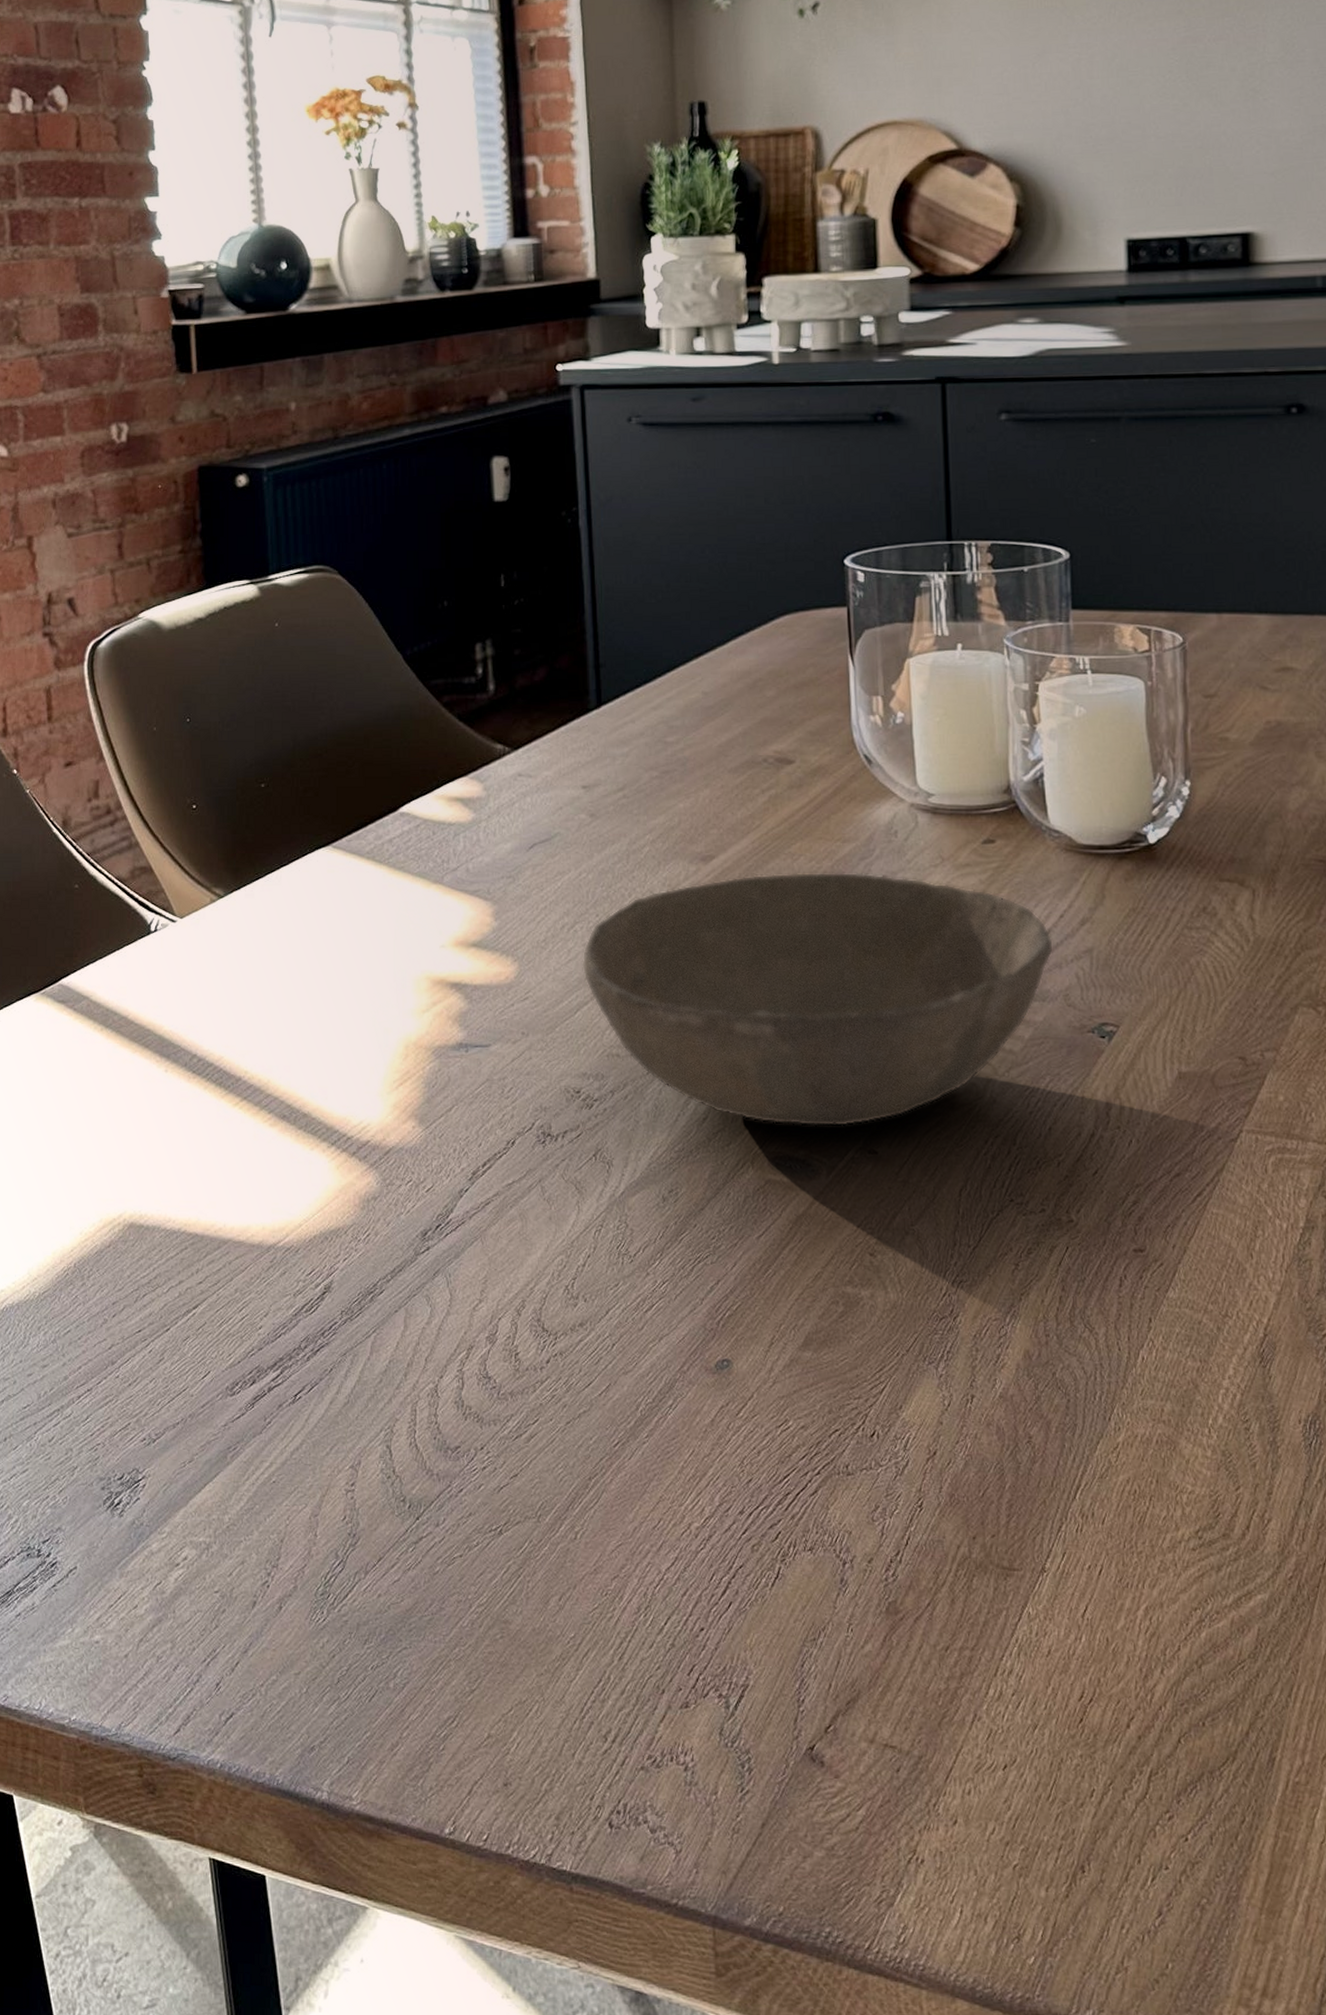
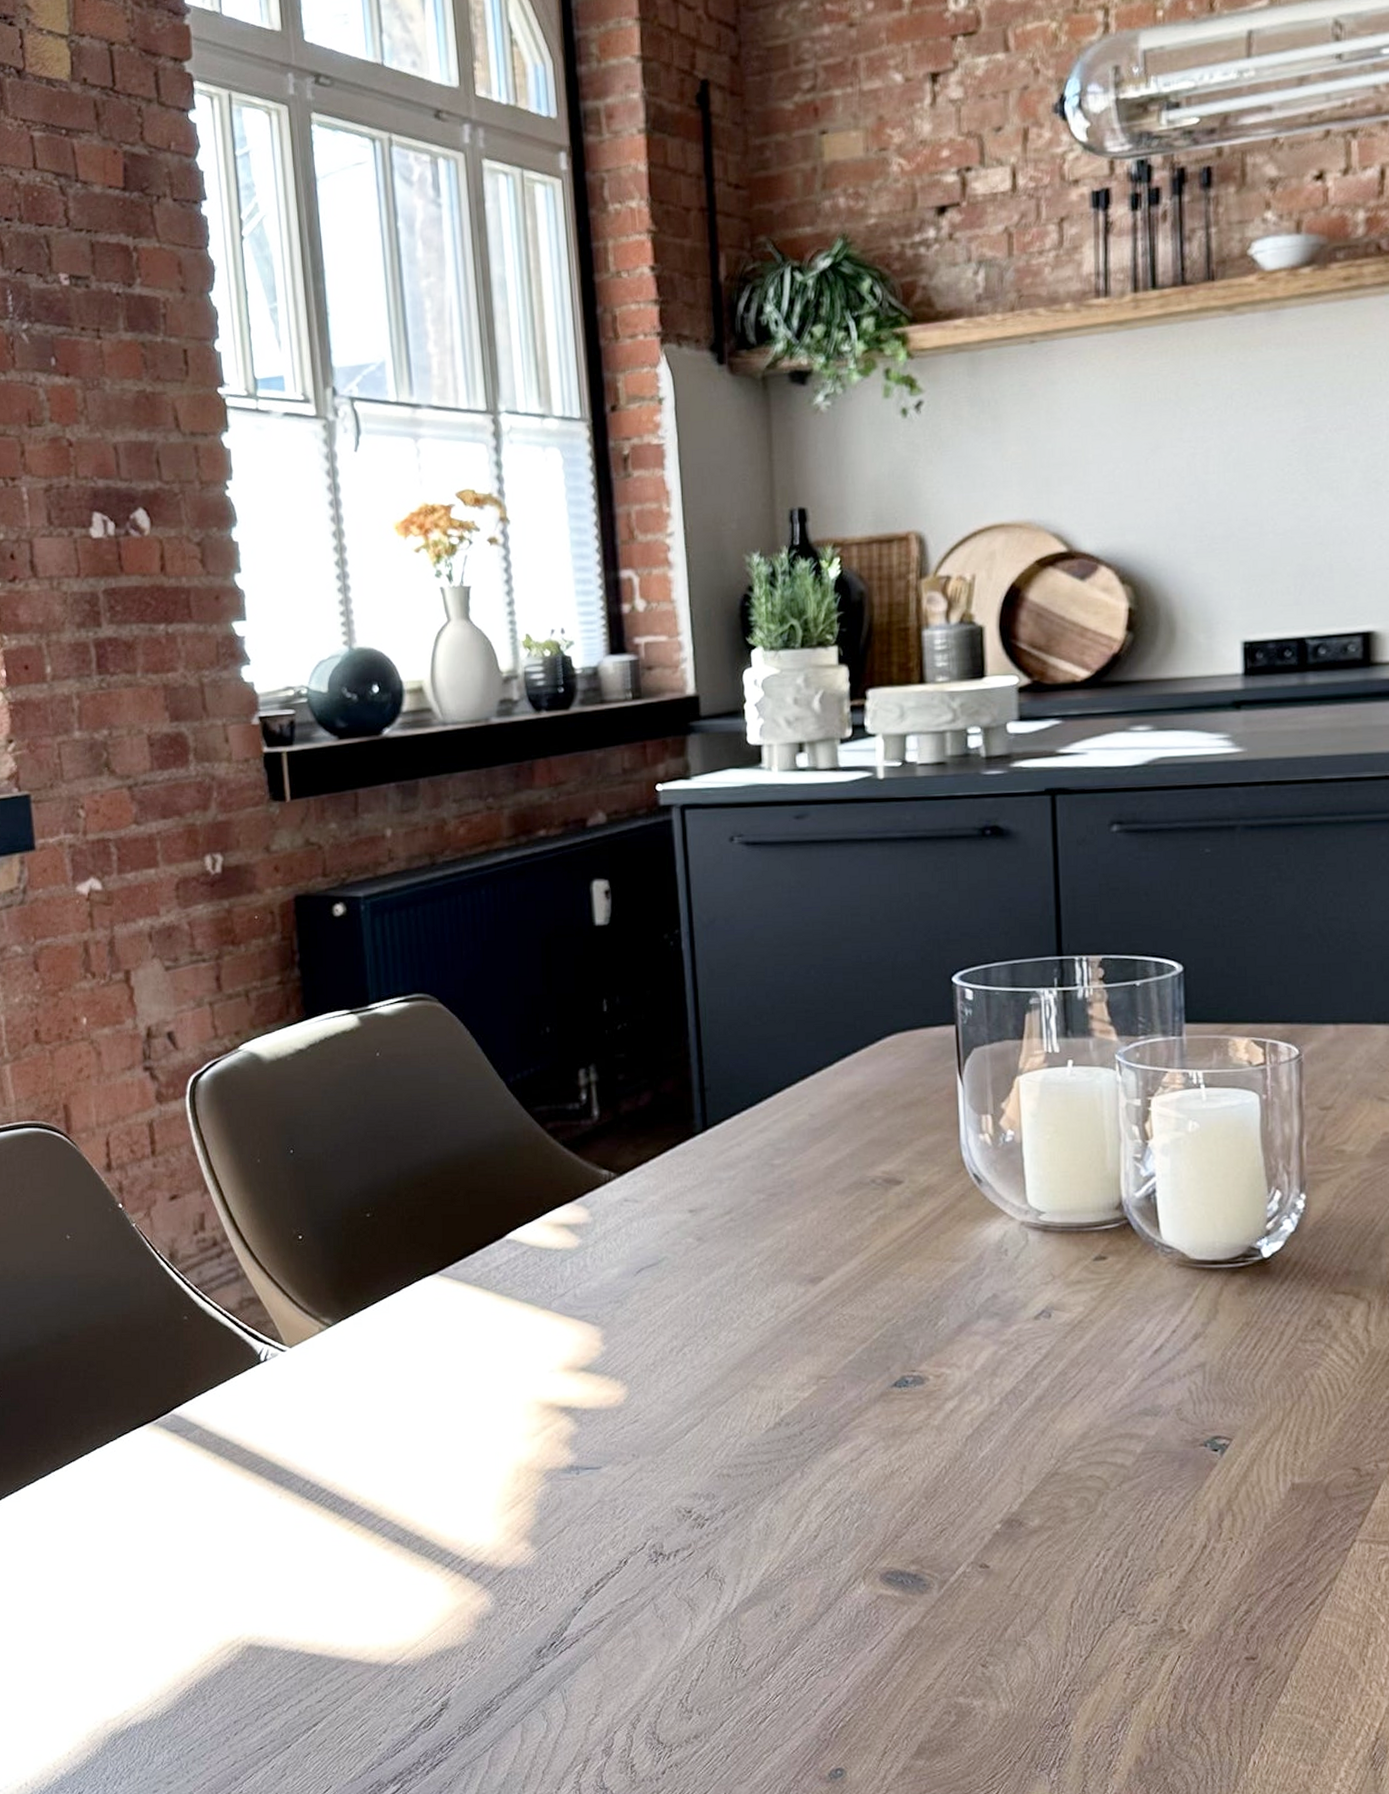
bowl: present [582,872,1054,1127] -> none [691,1291,1167,1542]

